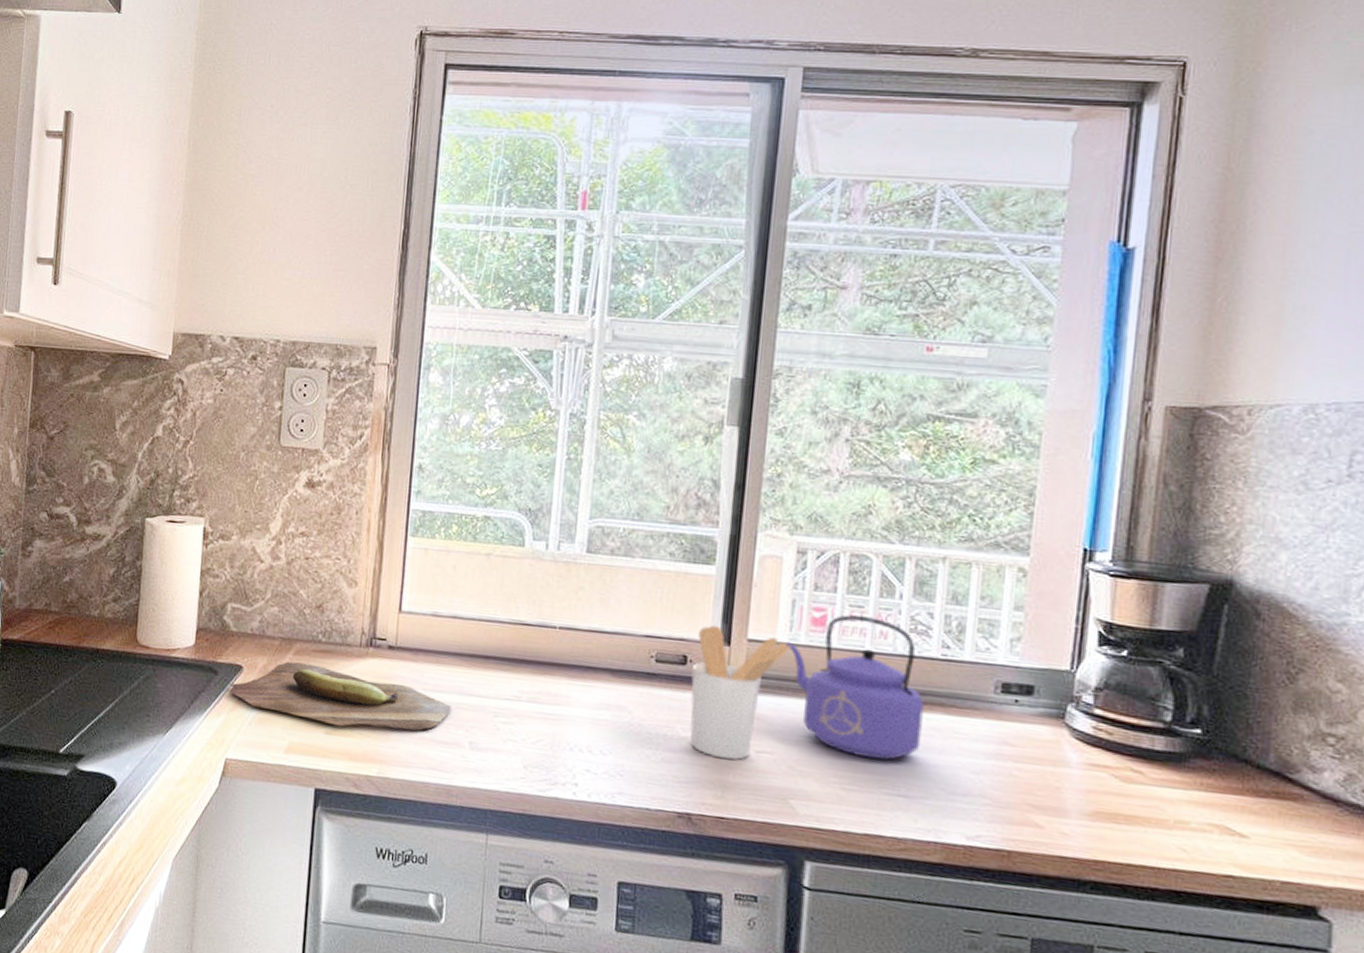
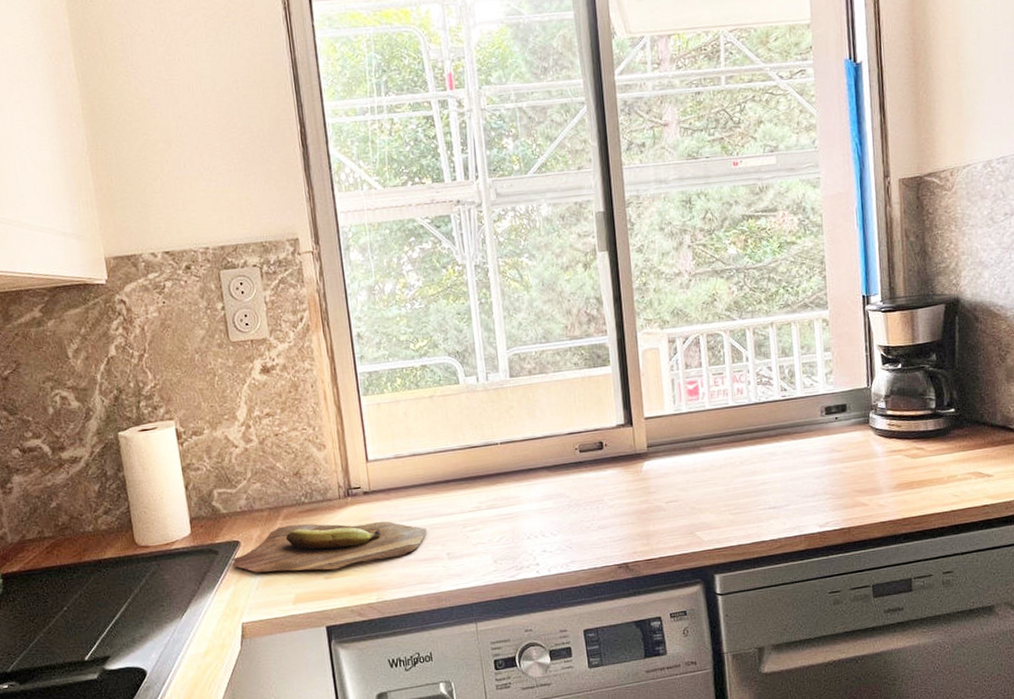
utensil holder: present [690,624,791,760] -> none [607,412,677,515]
kettle: present [786,615,924,760] -> none [673,379,779,487]

